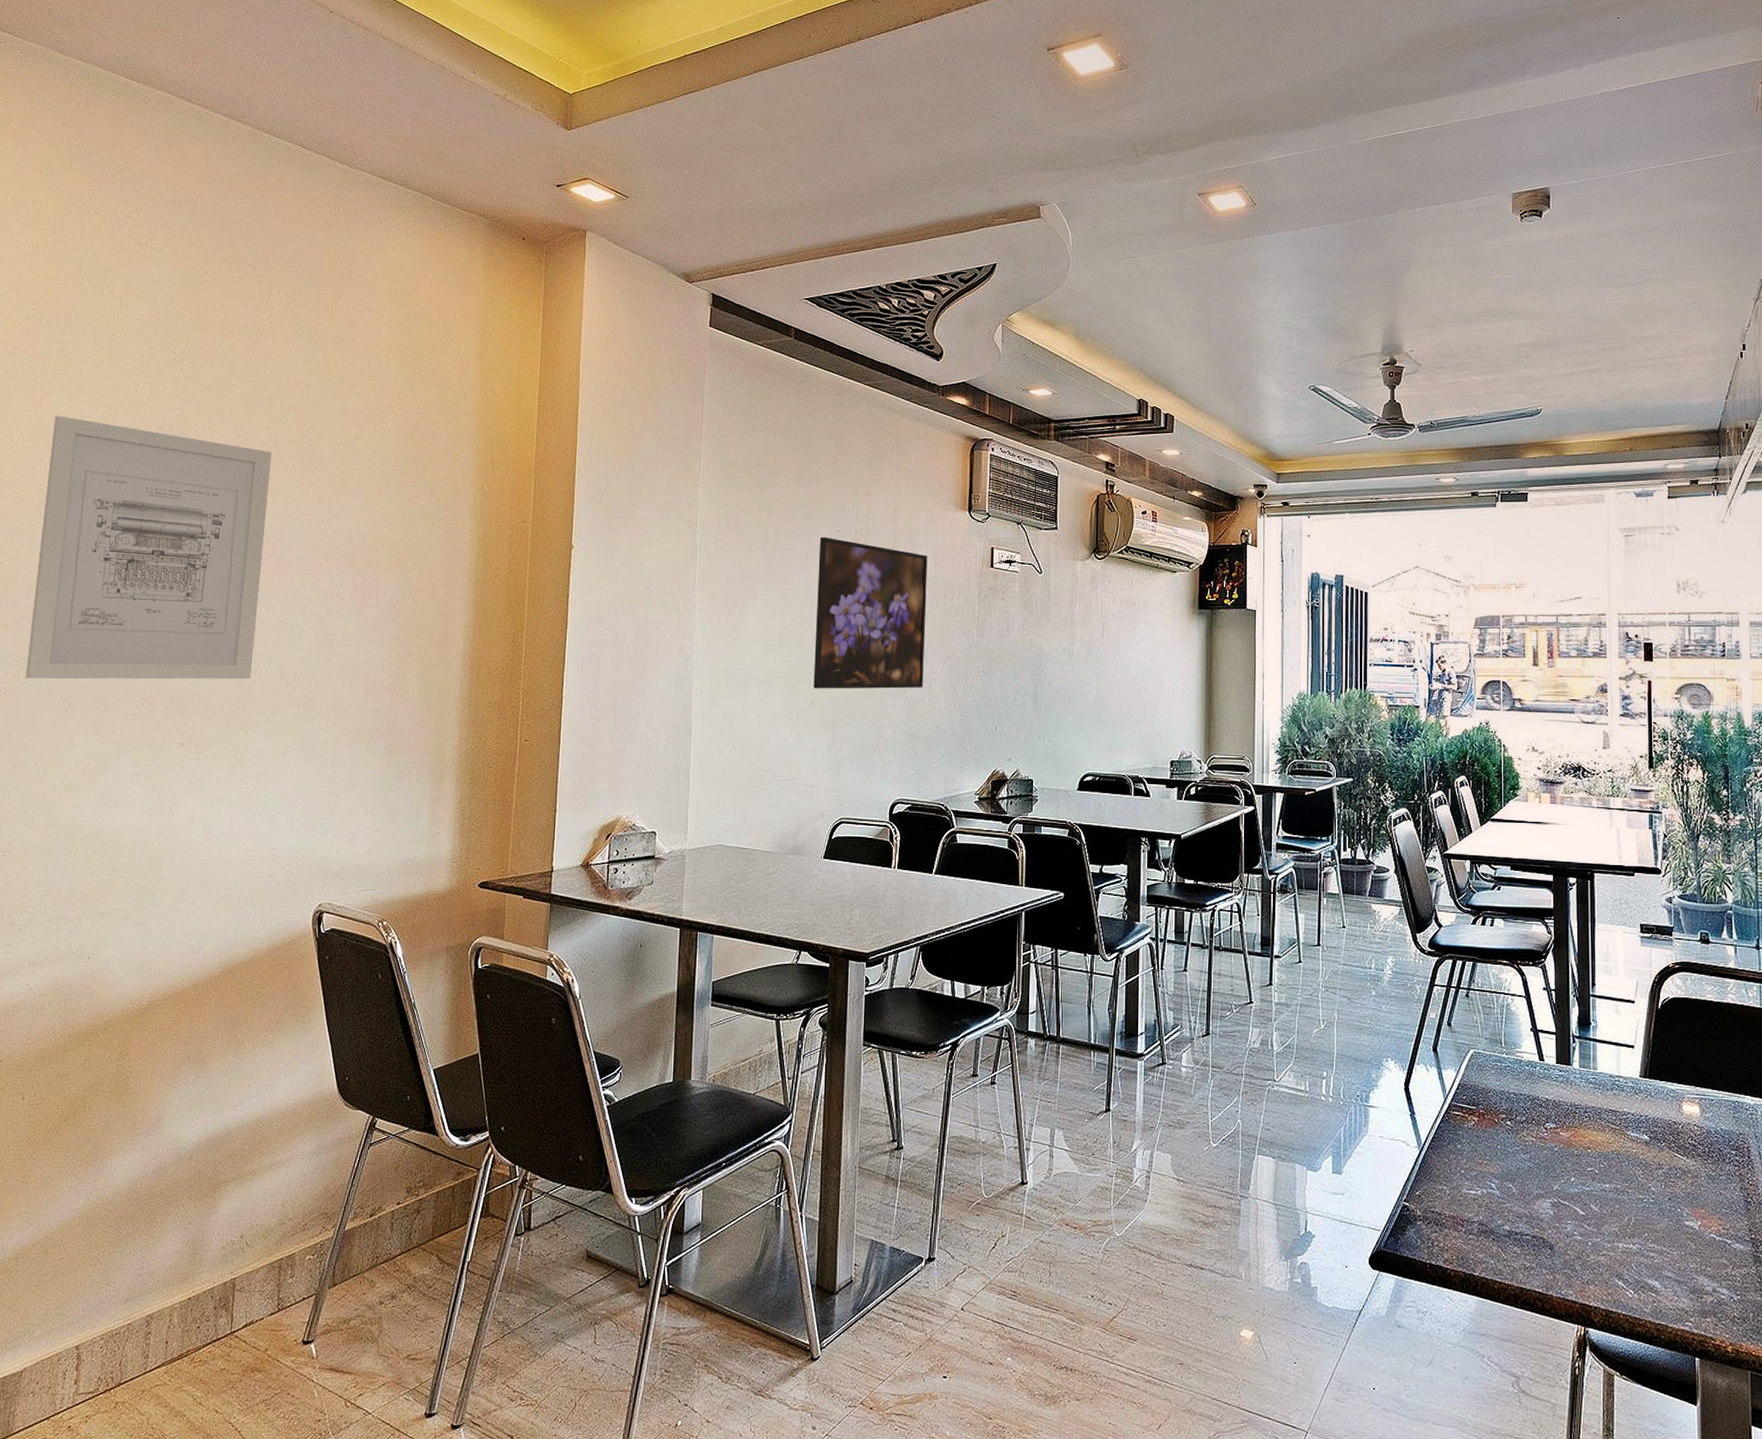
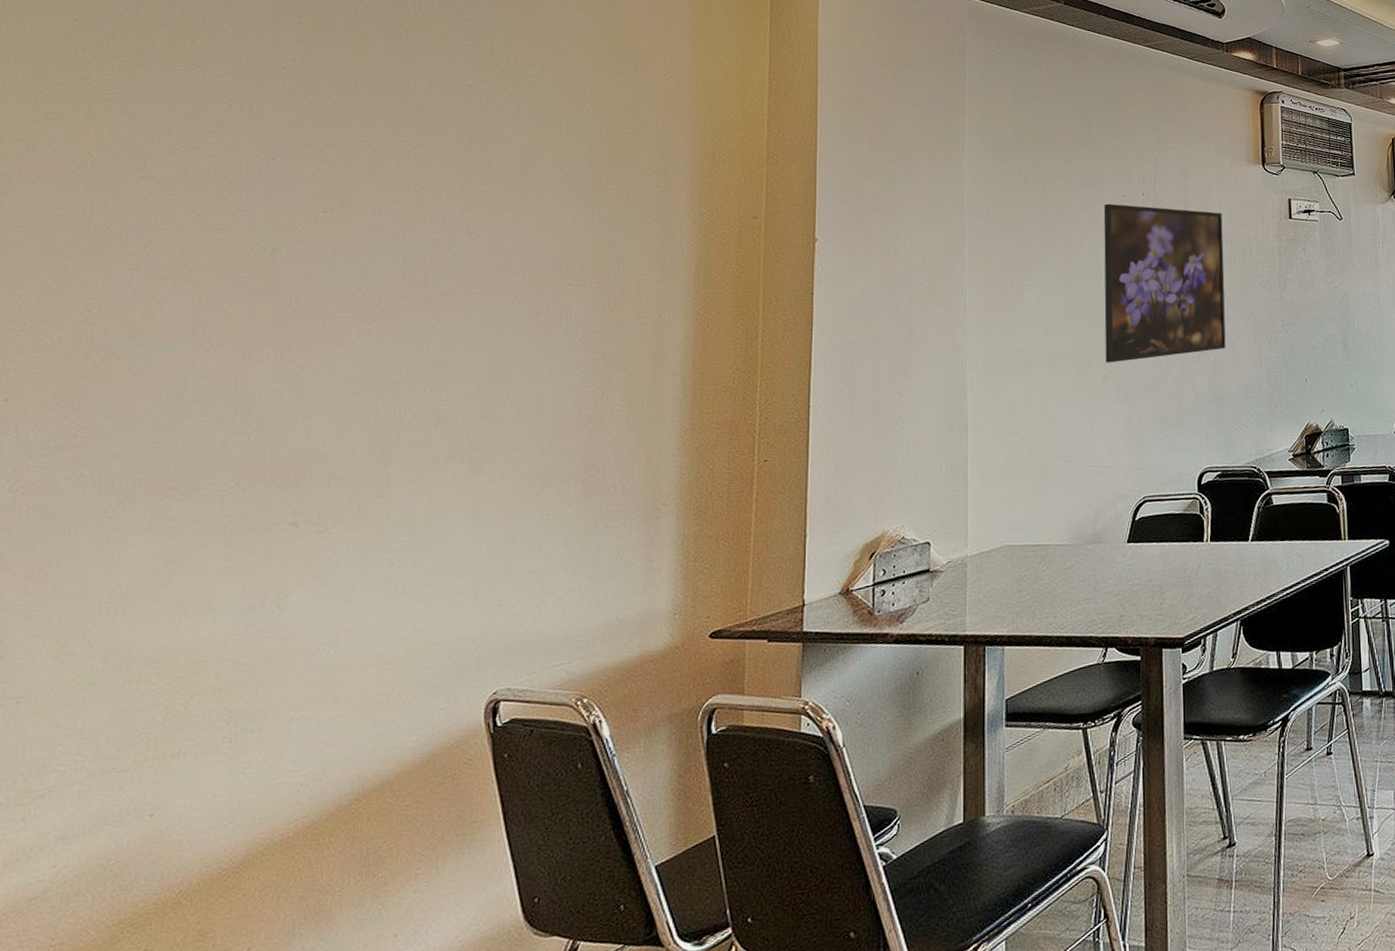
wall art: present [25,416,272,680] -> none [56,143,422,471]

